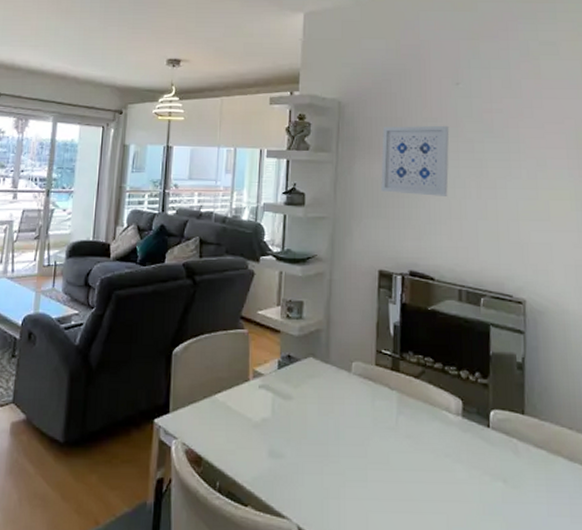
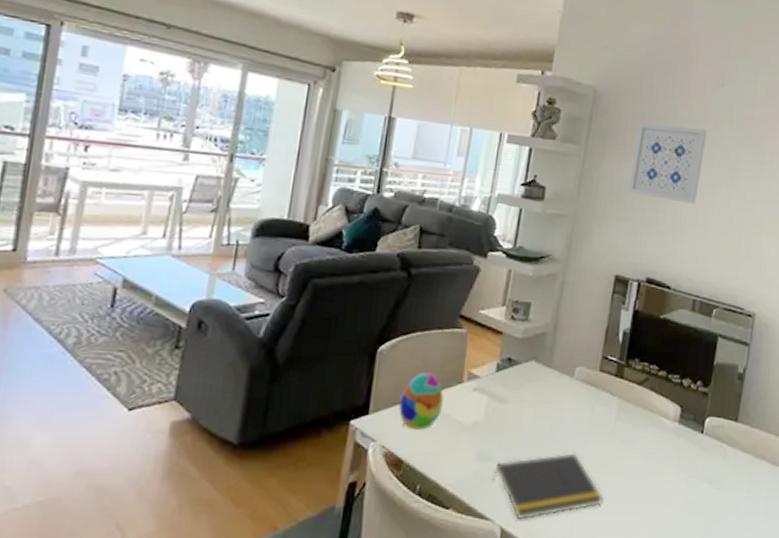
decorative egg: none [195,371,233,427] -> present [399,371,444,430]
notepad: none [285,449,396,519] -> present [492,453,604,520]

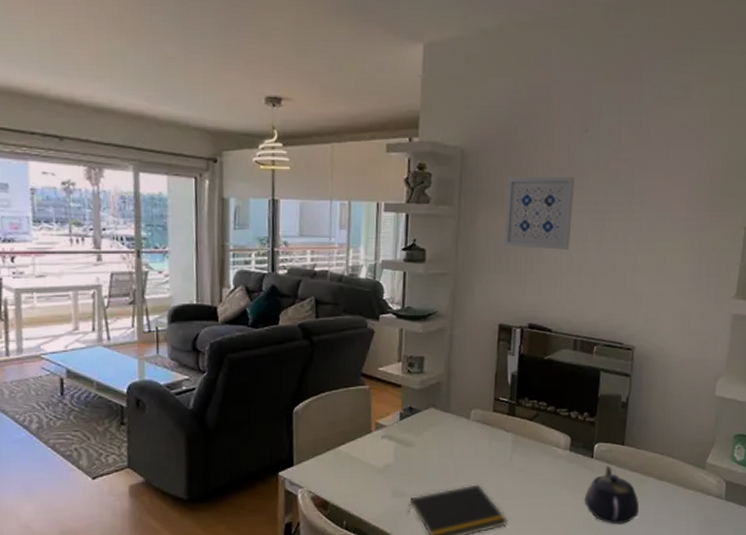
decorative egg: present [399,371,444,430] -> none [319,425,356,475]
teapot: none [689,443,749,513] -> present [584,465,640,525]

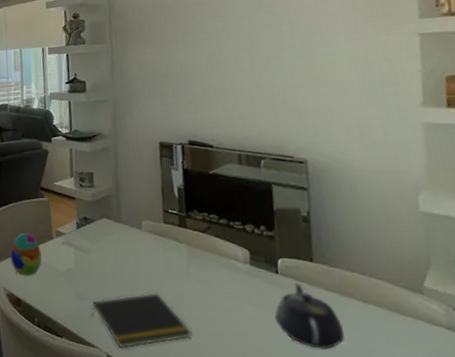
decorative egg: none [319,425,356,475] -> present [10,232,42,276]
wall art: present [504,176,575,250] -> none [152,7,221,74]

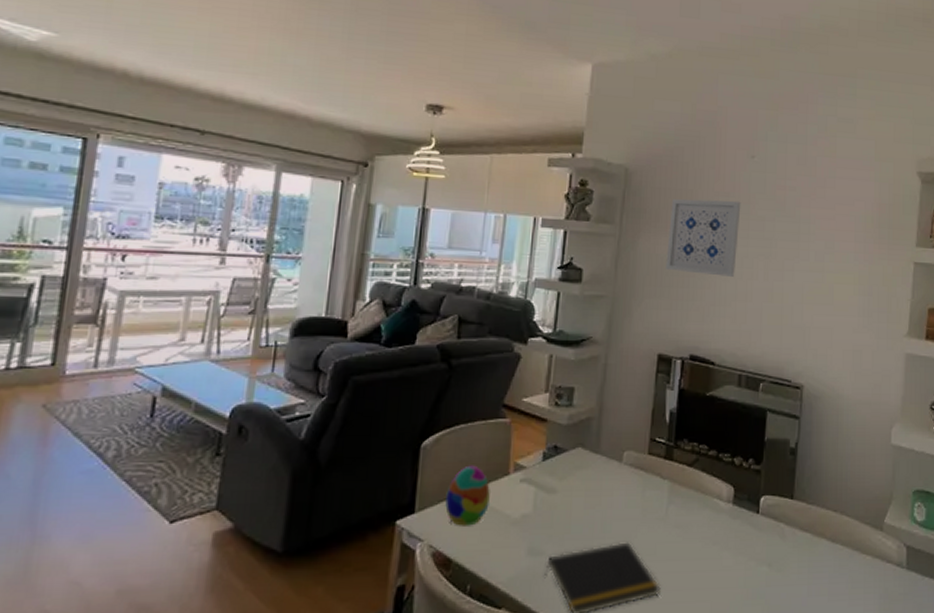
wall art: none [152,7,221,74] -> present [666,199,741,277]
teapot: present [274,283,345,349] -> none [748,523,811,597]

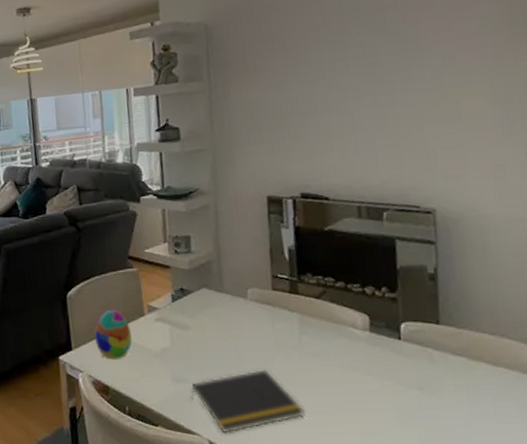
wall art: present [666,199,741,277] -> none [257,32,338,115]

